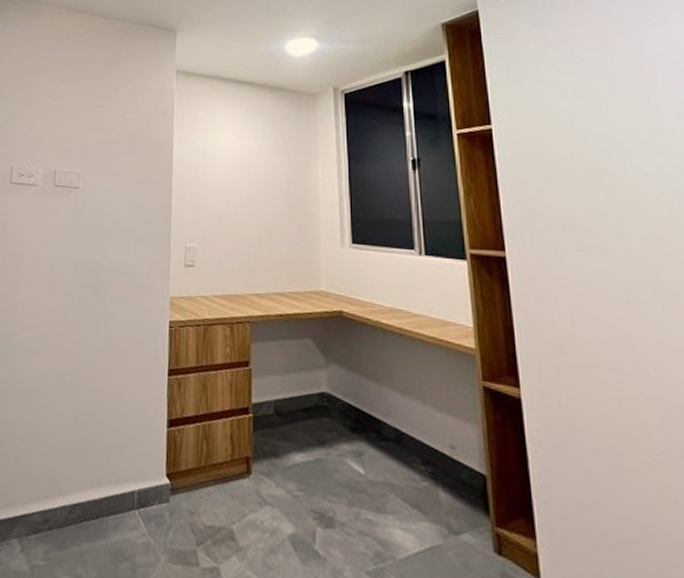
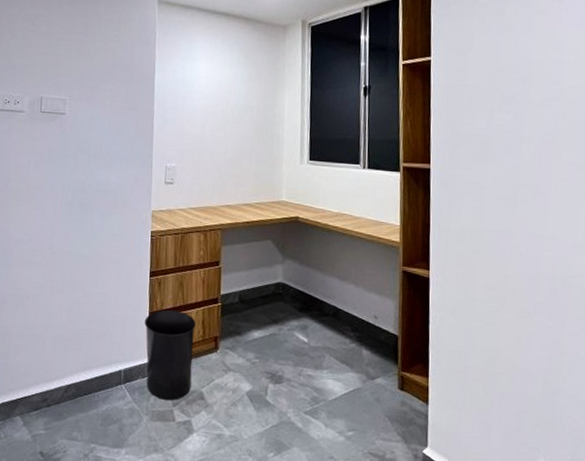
waste bin: none [162,418,223,538] -> present [144,310,196,400]

